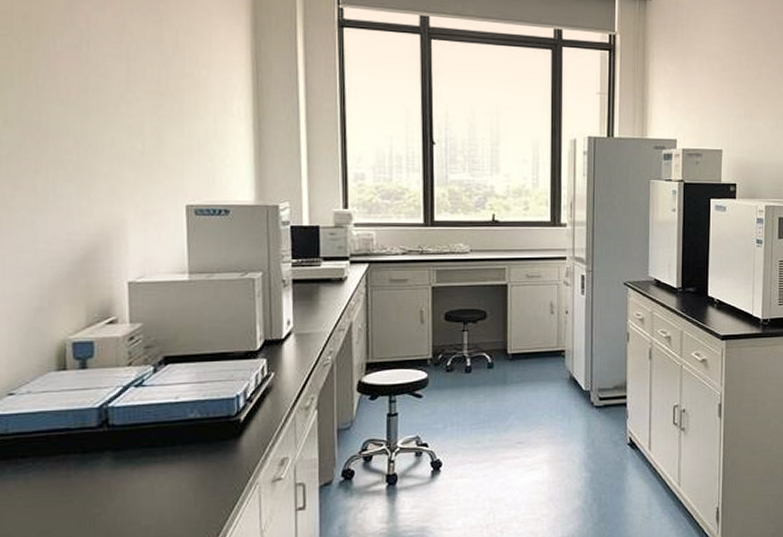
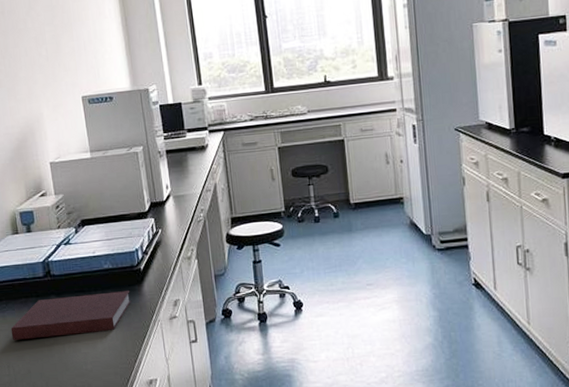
notebook: none [35,446,222,511] -> present [11,291,131,340]

